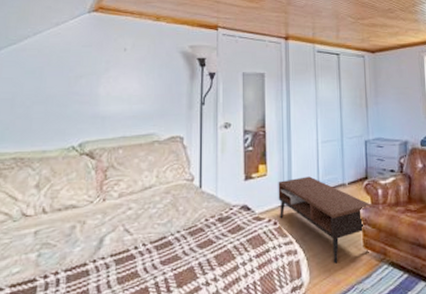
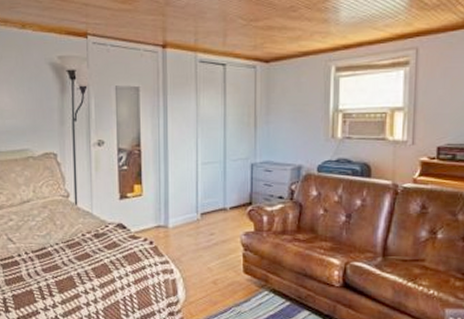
coffee table: present [278,176,372,264] -> none [154,199,255,286]

